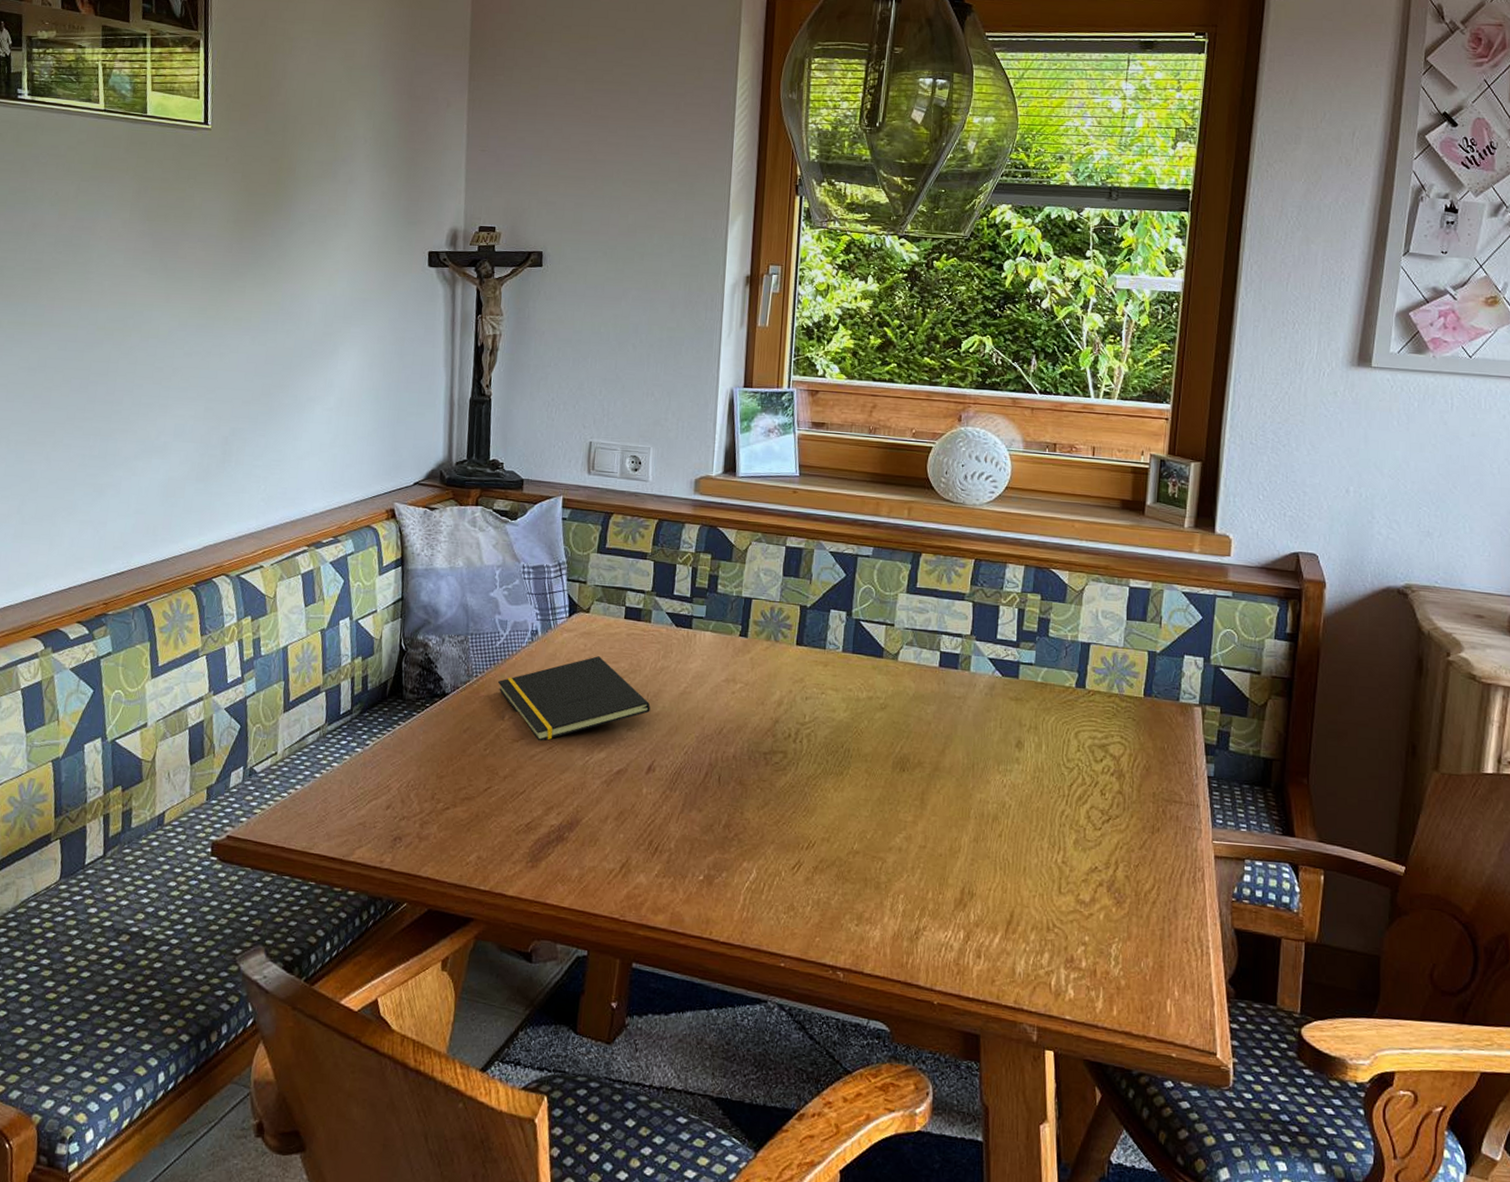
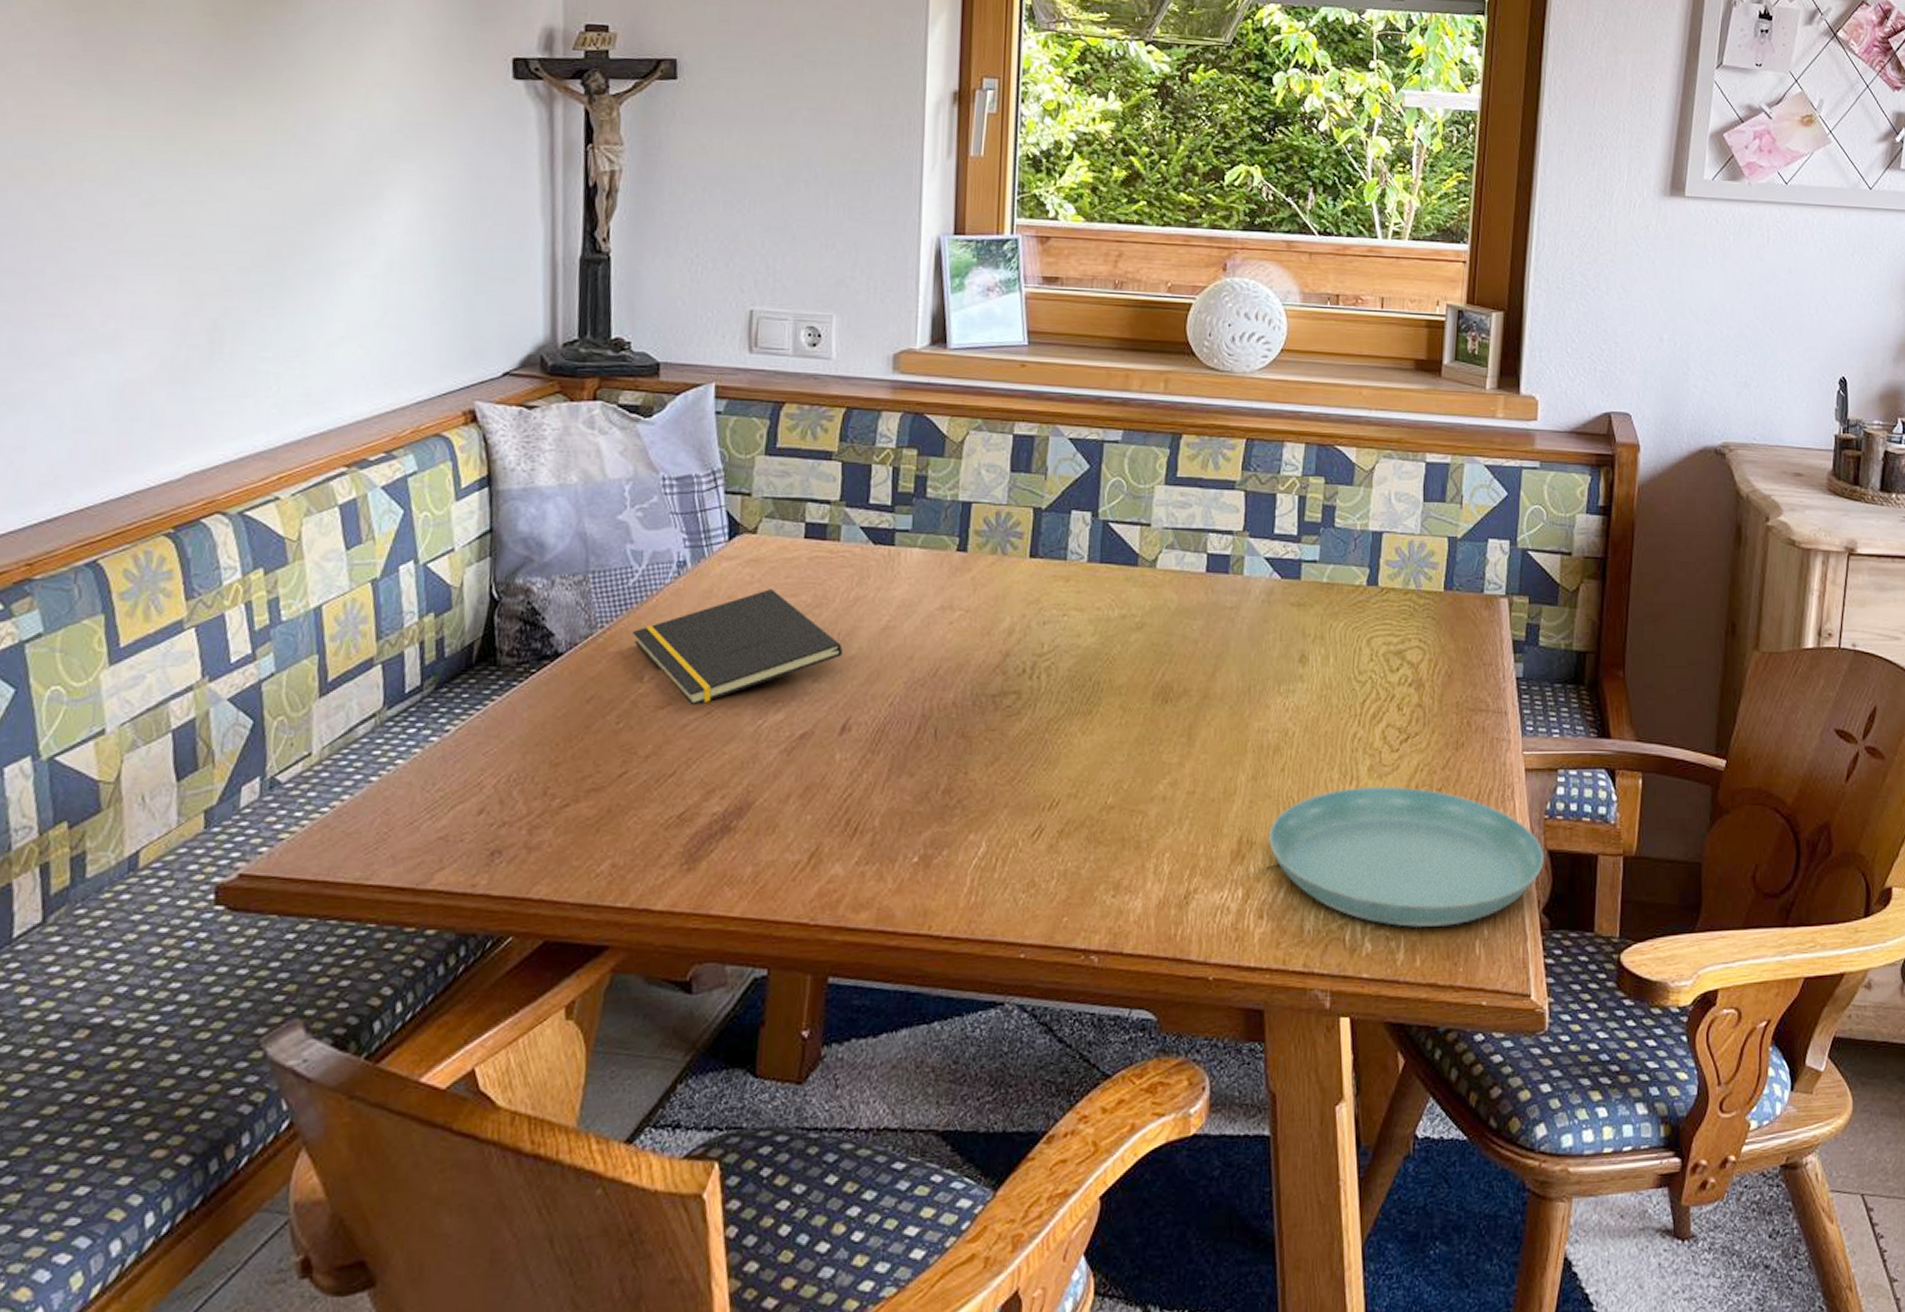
saucer: none [986,856,1231,984] -> present [1268,787,1544,928]

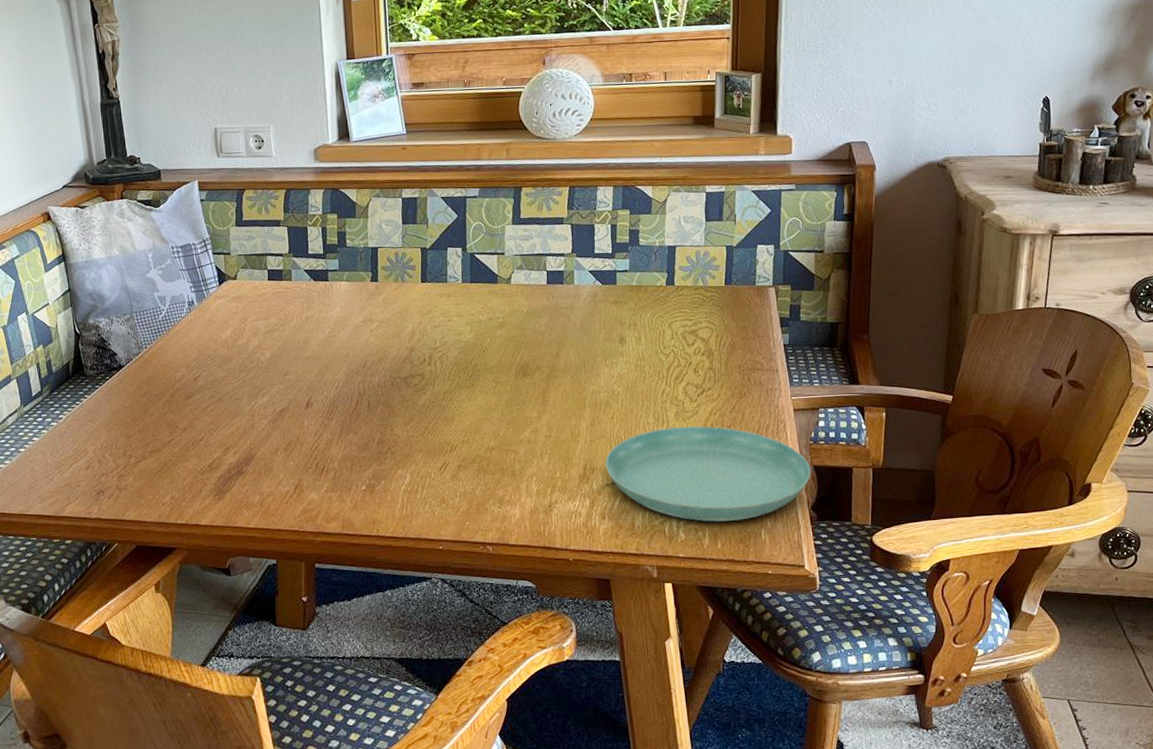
notepad: present [632,589,843,705] -> none [165,316,302,395]

